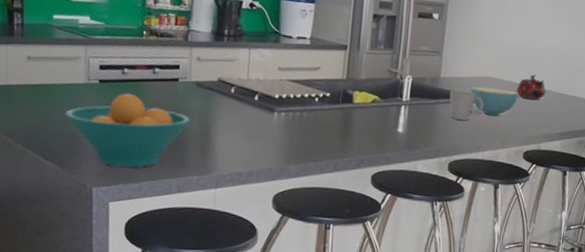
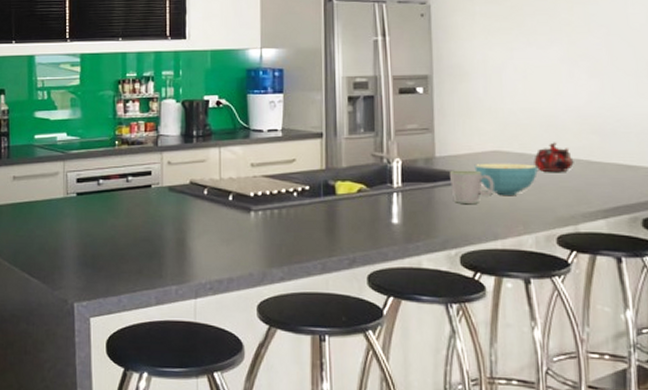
fruit bowl: present [64,93,191,168] -> none [46,204,166,280]

